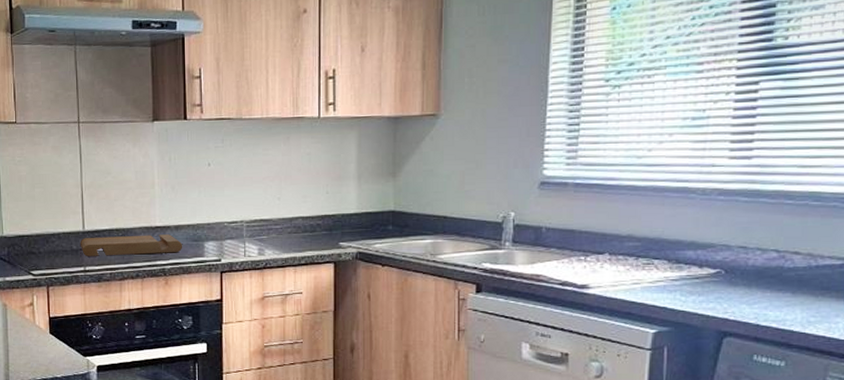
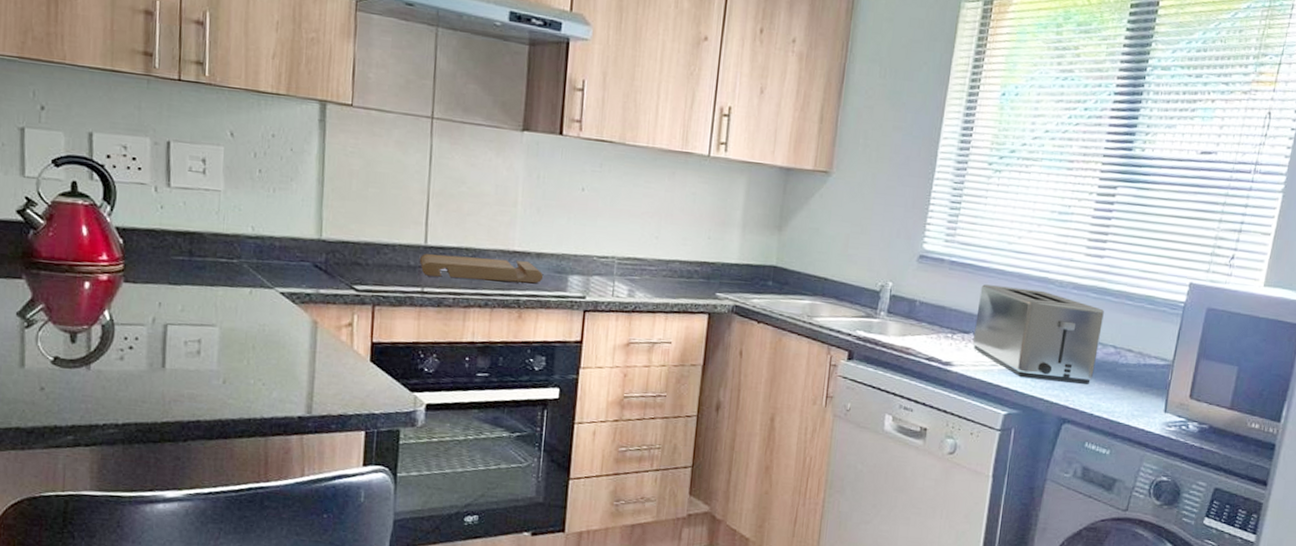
toaster: none [609,201,759,295] -> present [973,284,1104,385]

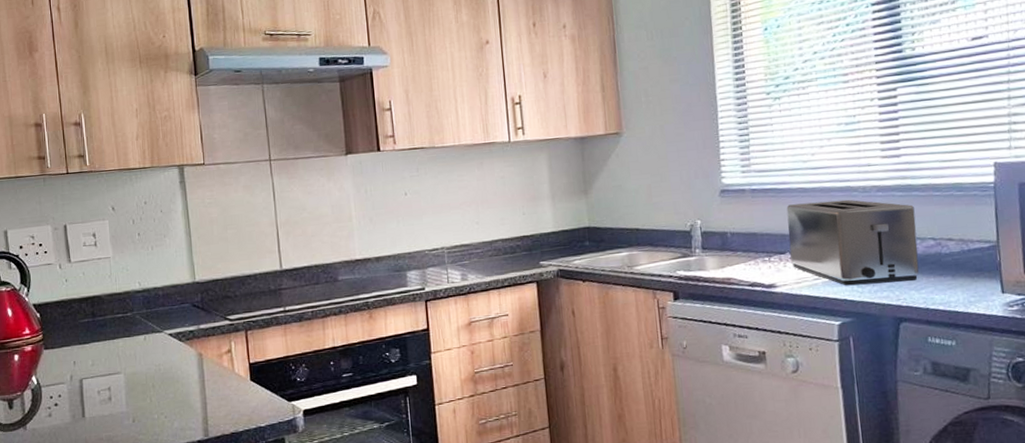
cutting board: present [419,253,544,284] -> none [278,267,385,296]

